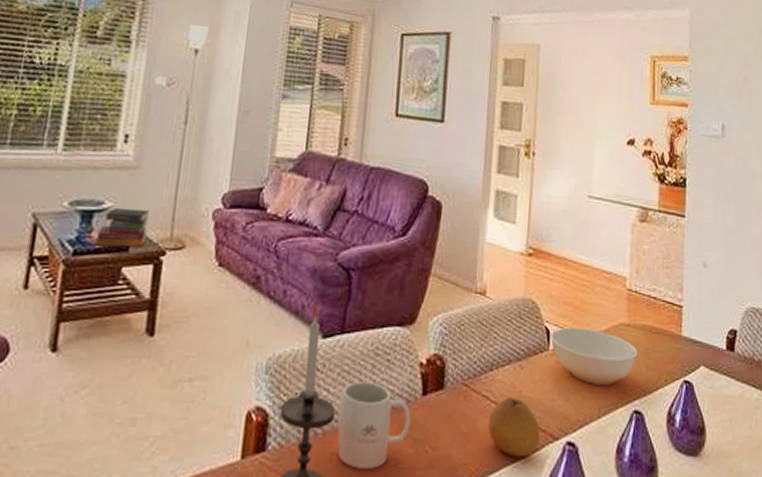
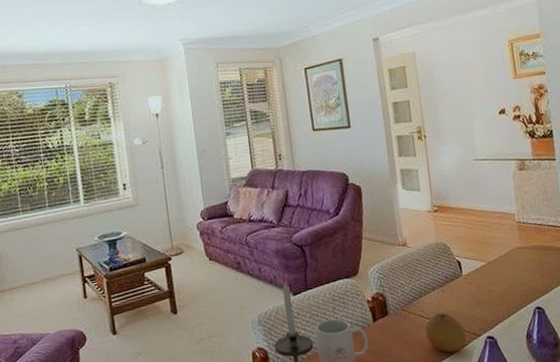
books: present [95,207,150,247] -> none [122,231,156,262]
bowl: present [550,327,638,385] -> none [462,255,533,294]

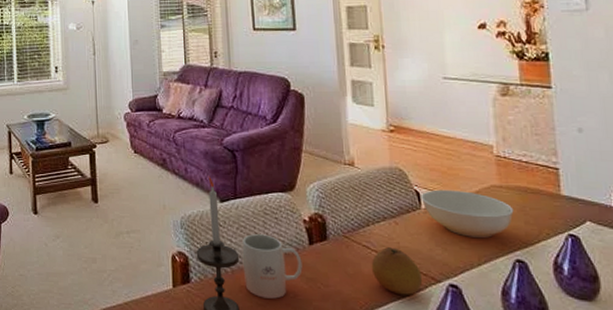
bowl: none [462,255,533,294] -> present [421,189,514,238]

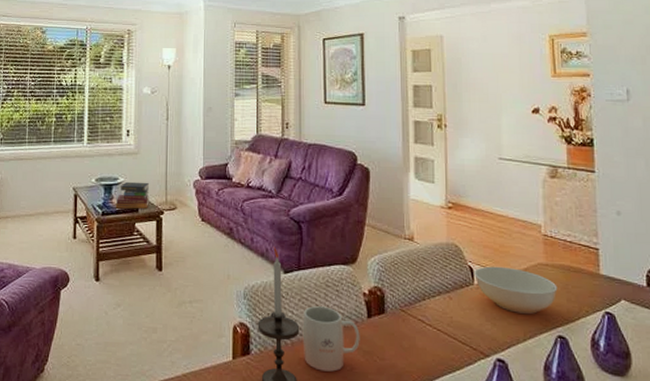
books: none [48,117,82,144] -> present [115,181,150,209]
fruit: present [371,246,423,295] -> none [425,320,473,369]

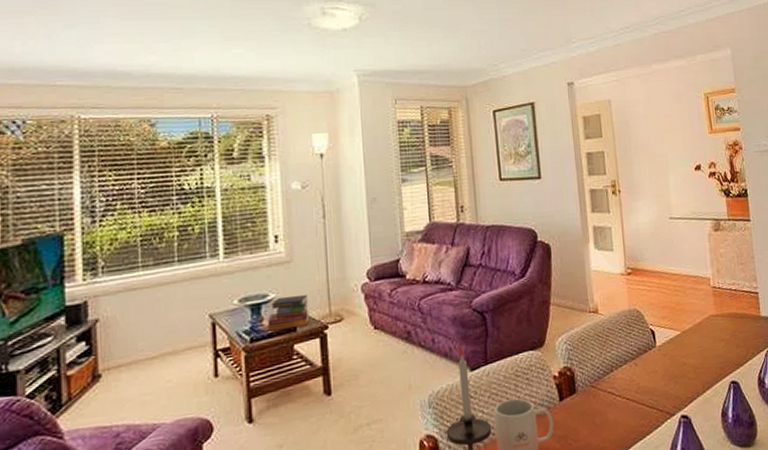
bowl: present [474,266,558,314] -> none [655,324,728,368]

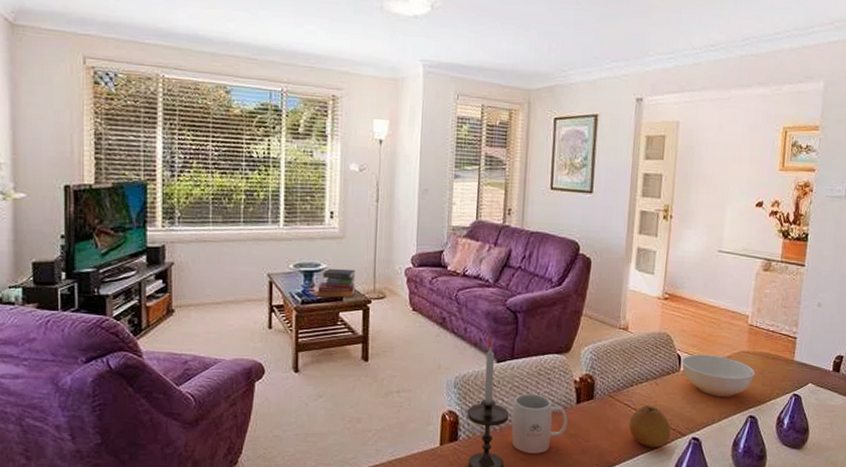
fruit: none [615,388,660,436] -> present [628,404,671,448]
bowl: none [655,324,728,368] -> present [681,354,755,397]

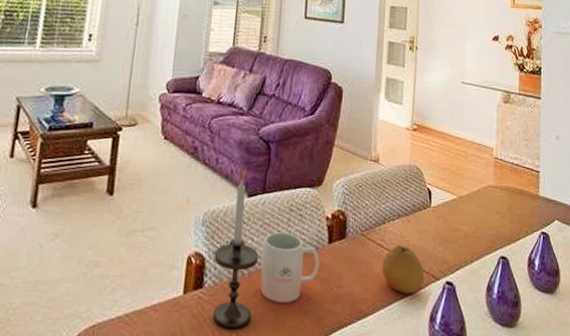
books: present [317,268,356,298] -> none [66,92,110,124]
bowl: present [681,354,755,397] -> none [432,188,503,235]

